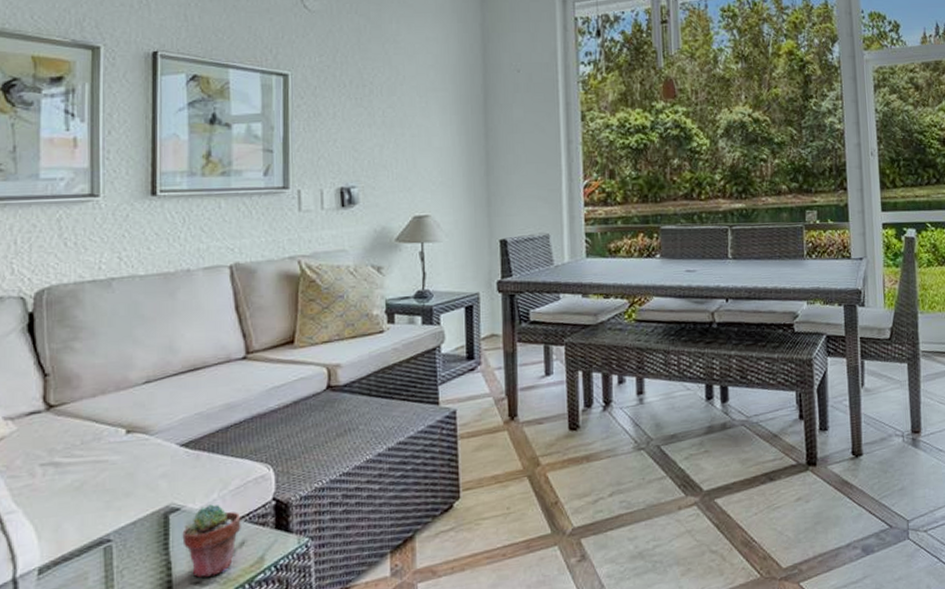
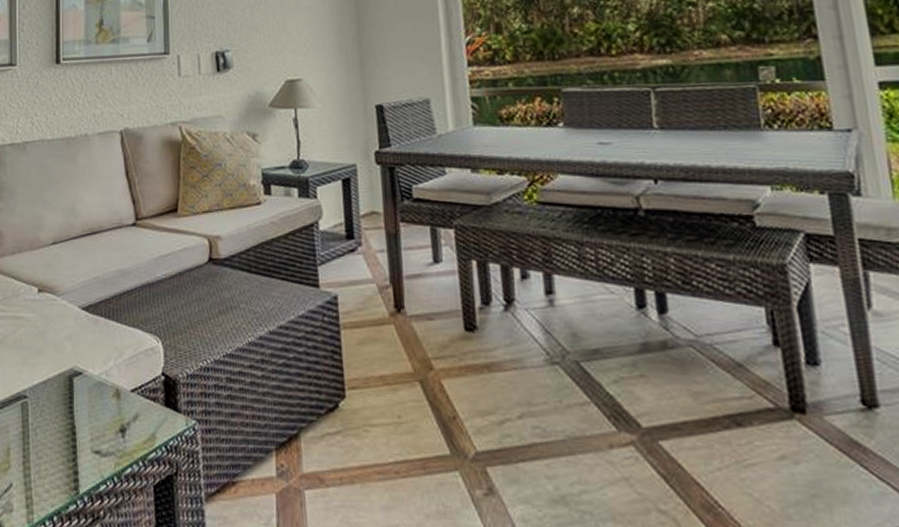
potted succulent: present [182,504,241,578] -> none [84,372,135,447]

